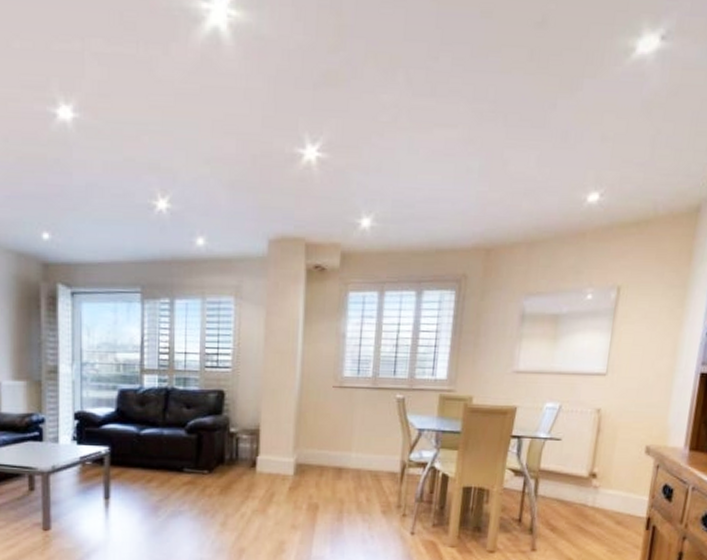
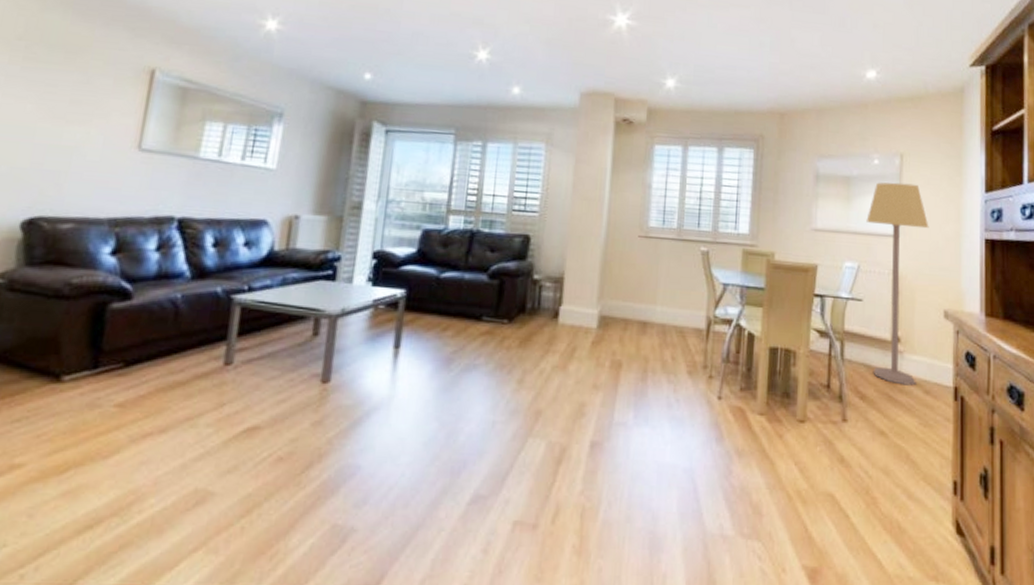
lamp: none [566,318,641,517] -> present [866,182,929,386]

